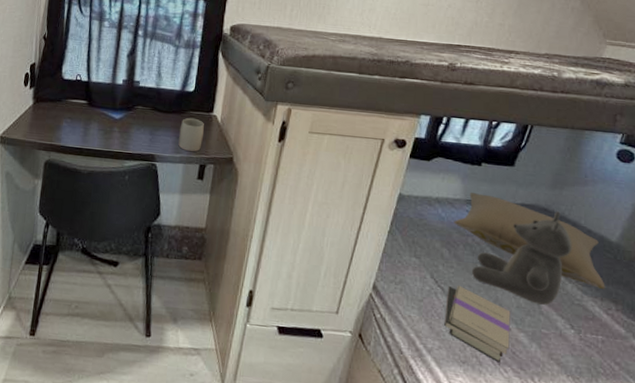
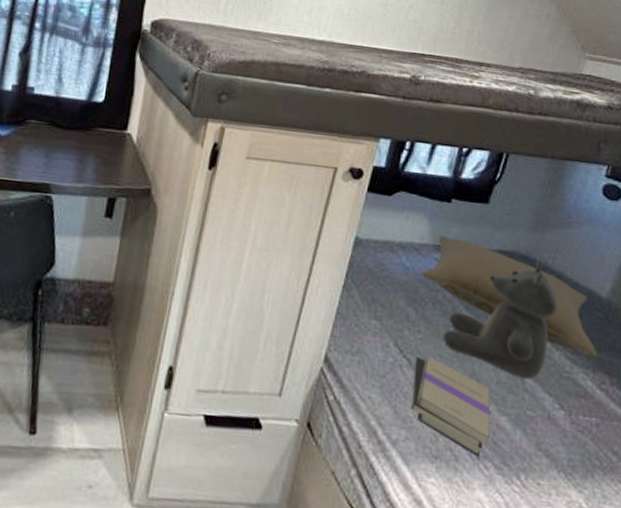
mug: present [178,117,204,152] -> none [81,136,115,181]

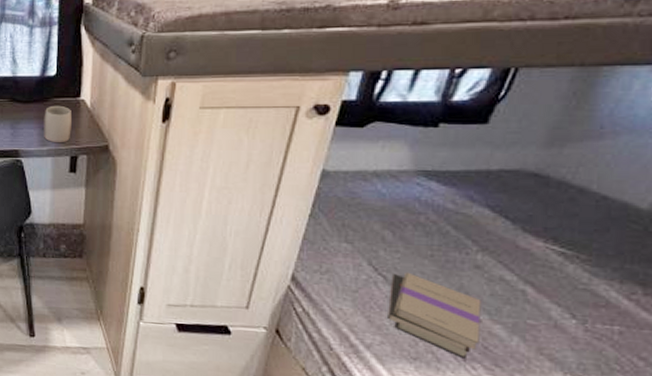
mug: none [81,136,115,181] -> present [44,105,71,143]
pillow: present [420,236,597,357] -> none [399,161,628,269]
teddy bear: present [442,259,558,379] -> none [424,176,577,291]

